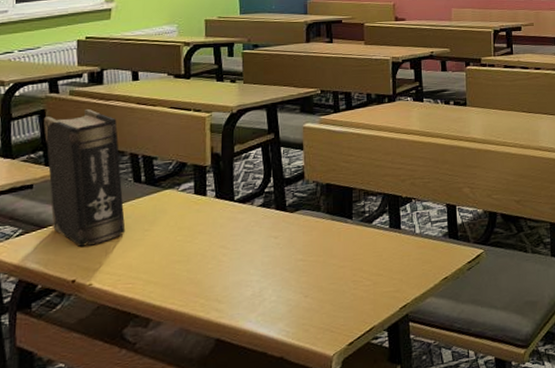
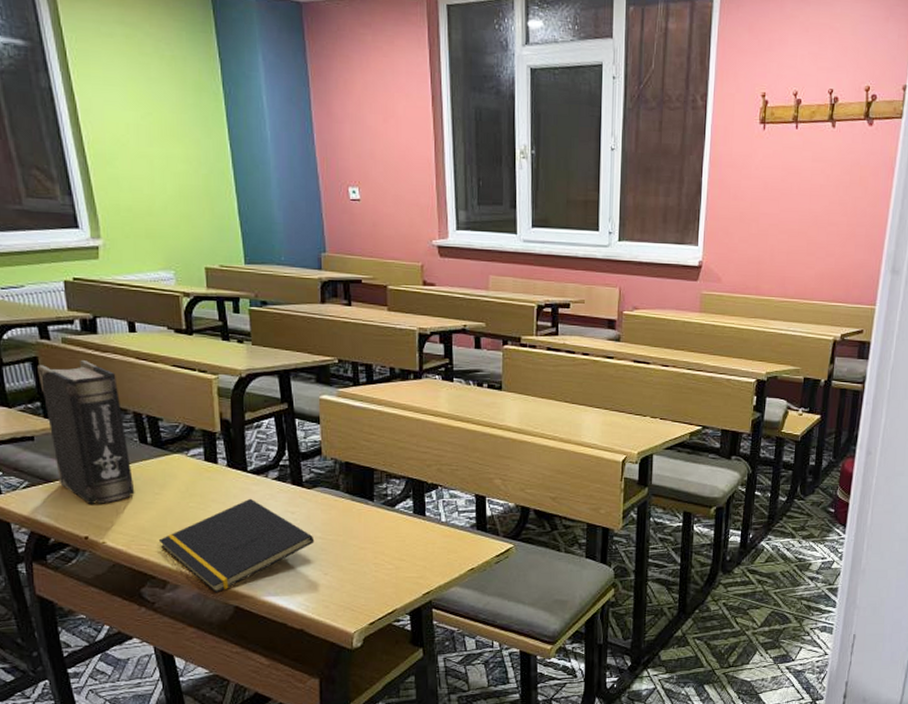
notepad: none [144,227,296,327] -> present [158,498,315,593]

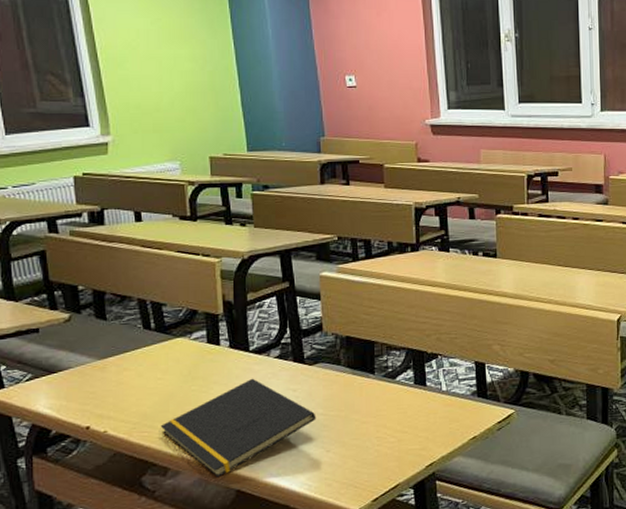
book: present [37,360,135,505] -> none [45,251,138,394]

